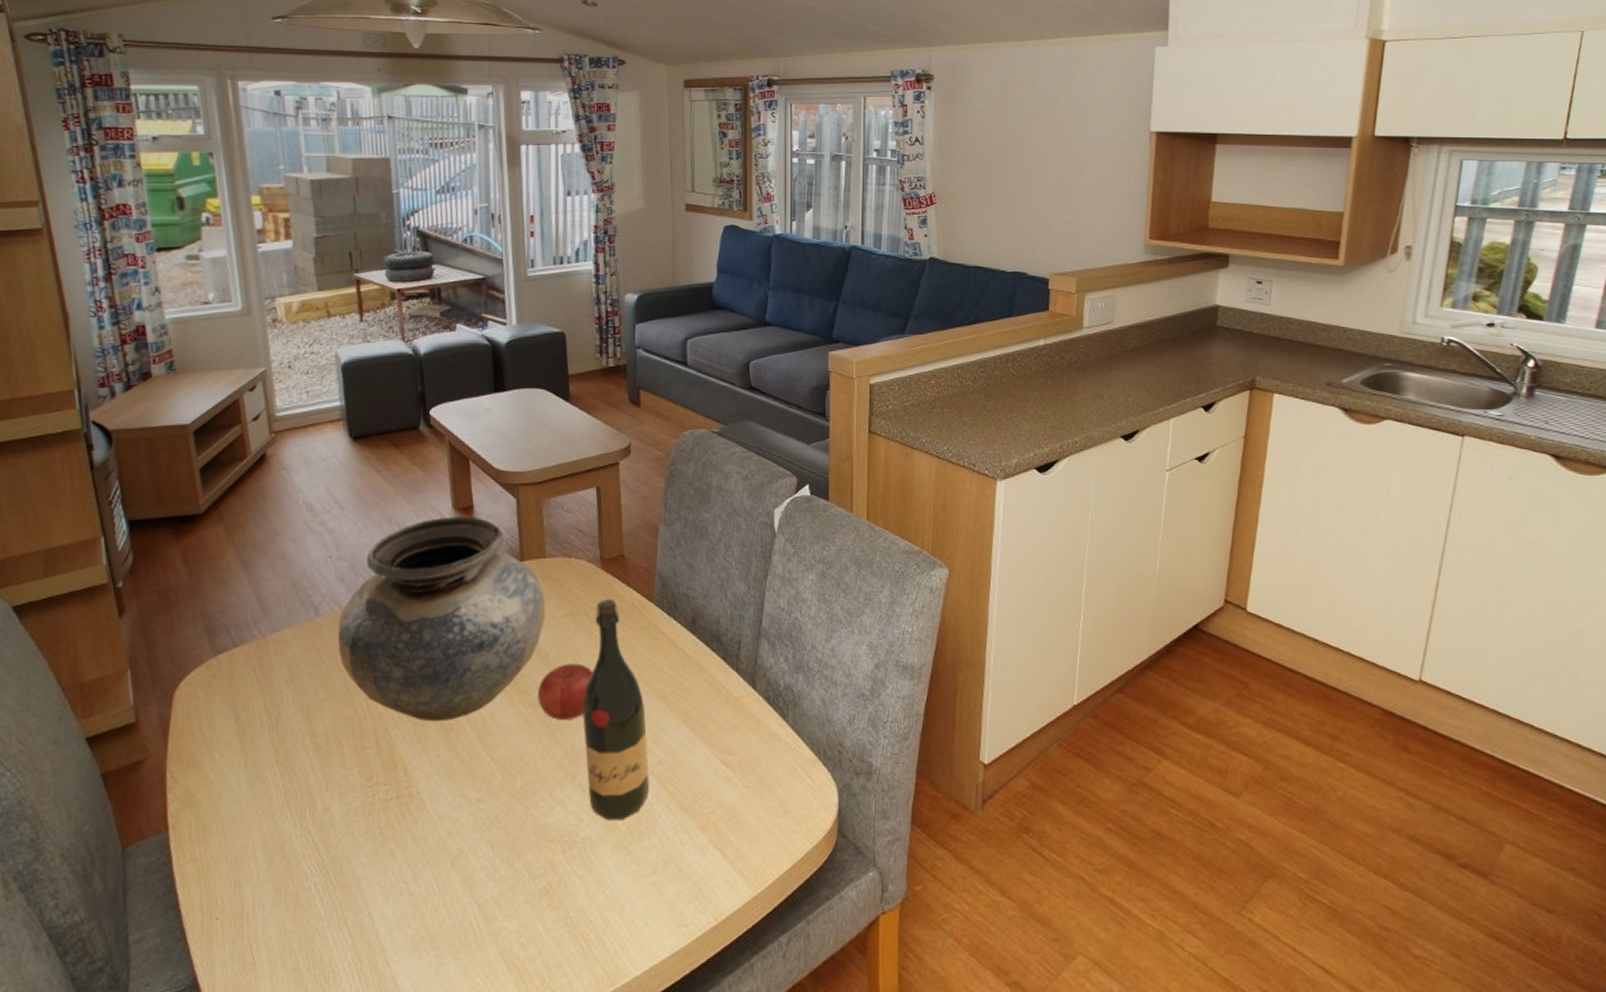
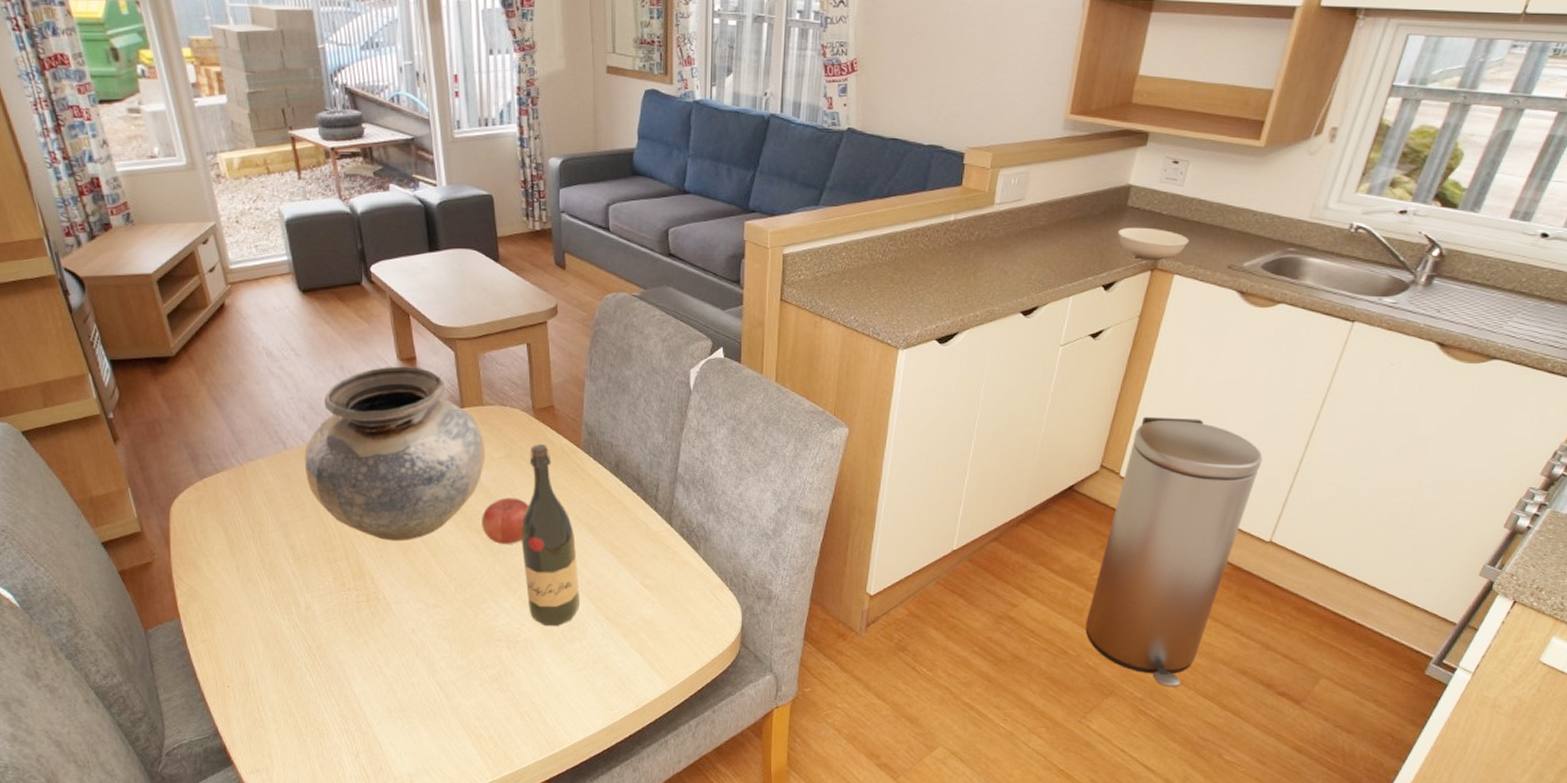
bowl: none [1210,346,1284,381] -> present [1117,227,1189,262]
pedal bin: none [1231,544,1396,864] -> present [1085,416,1263,687]

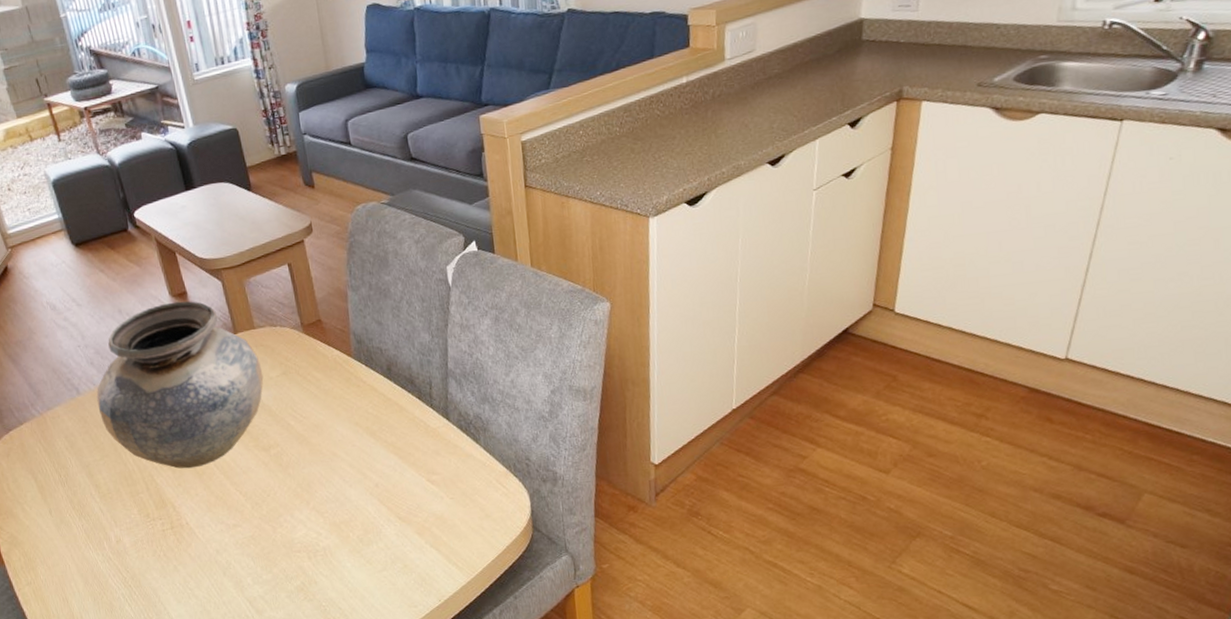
fruit: present [482,497,529,544] -> none [267,412,311,459]
wine bottle: present [521,443,579,626] -> none [304,357,372,532]
pedal bin: present [1085,416,1263,687] -> none [881,243,1045,522]
bowl: present [1117,227,1189,262] -> none [856,58,932,93]

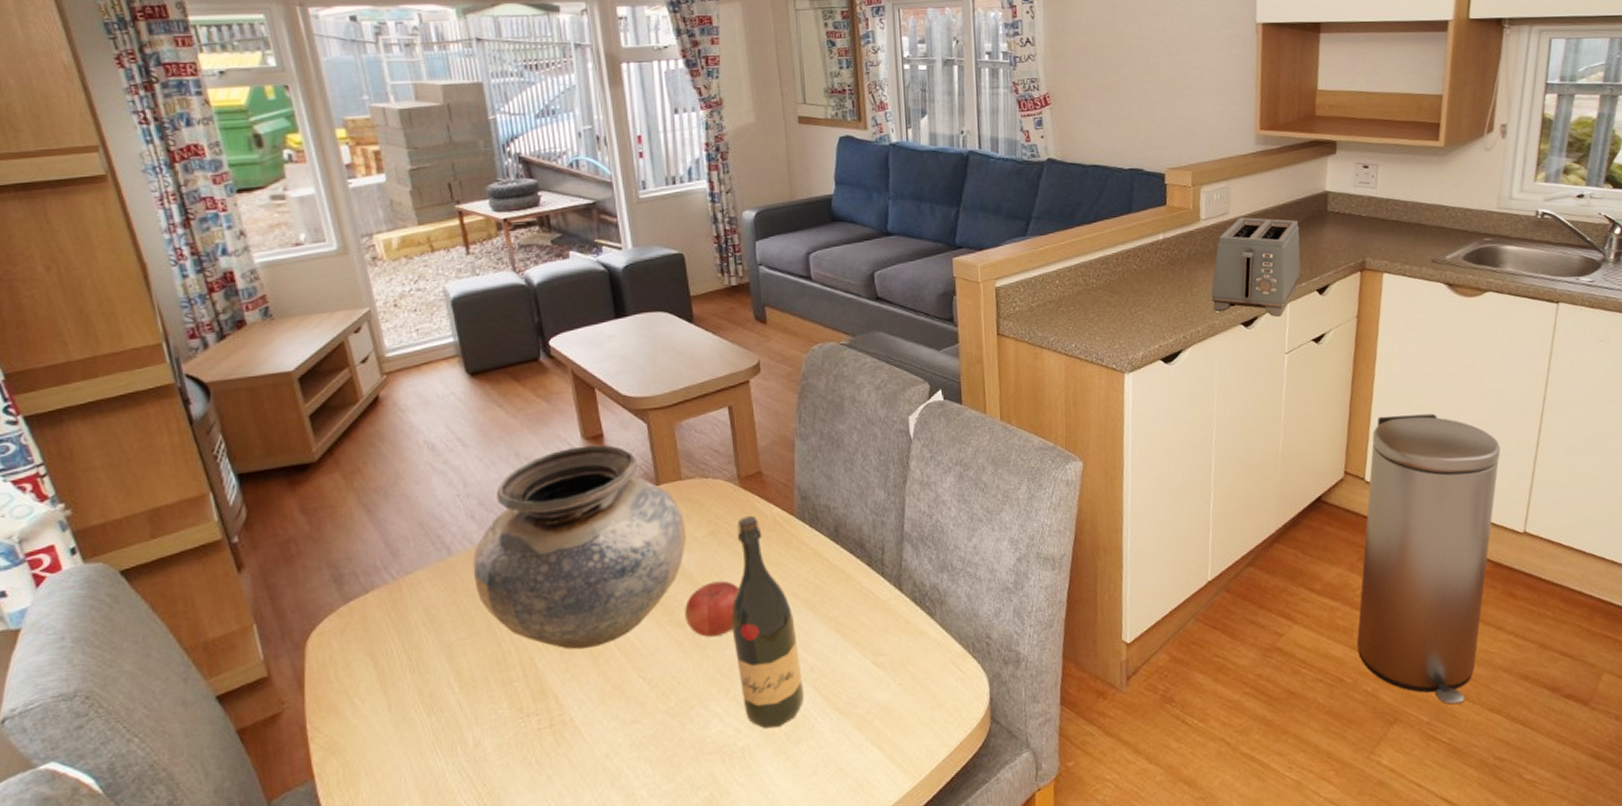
fruit: none [267,412,311,459] -> present [685,580,739,637]
wine bottle: none [304,357,372,532] -> present [731,515,804,728]
toaster: none [736,52,832,155] -> present [1211,217,1301,318]
pedal bin: none [881,243,1045,522] -> present [1356,413,1501,706]

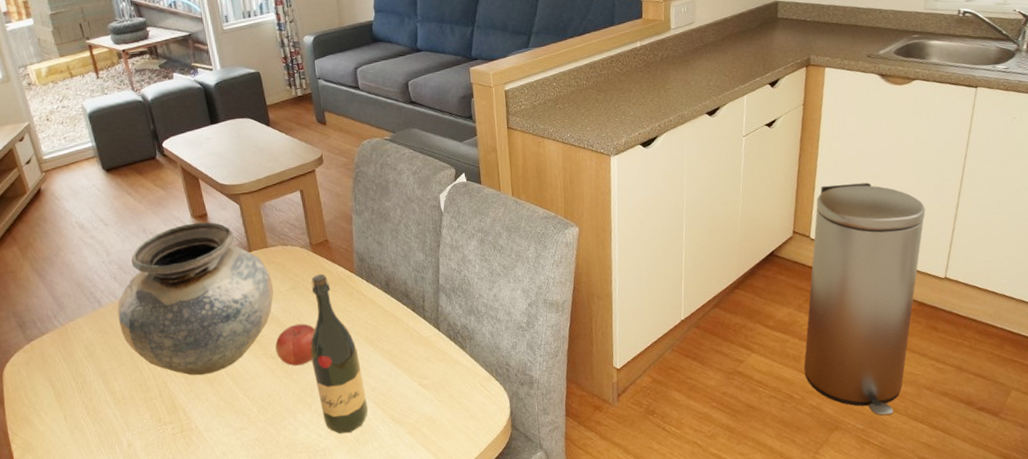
toaster: present [1211,217,1301,318] -> none [681,25,755,108]

